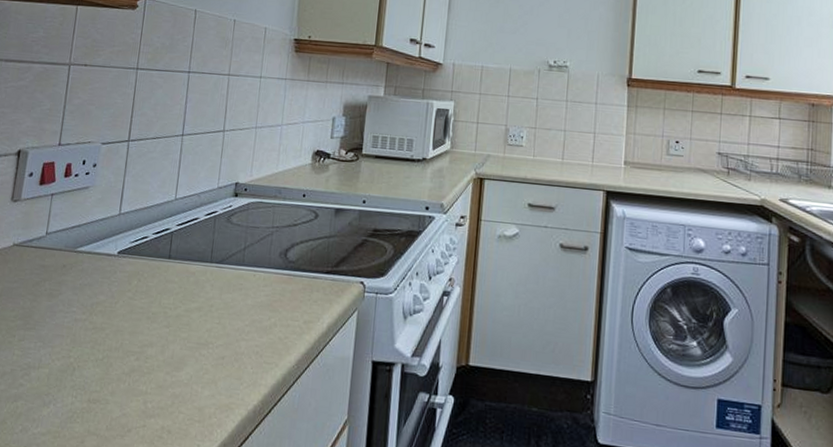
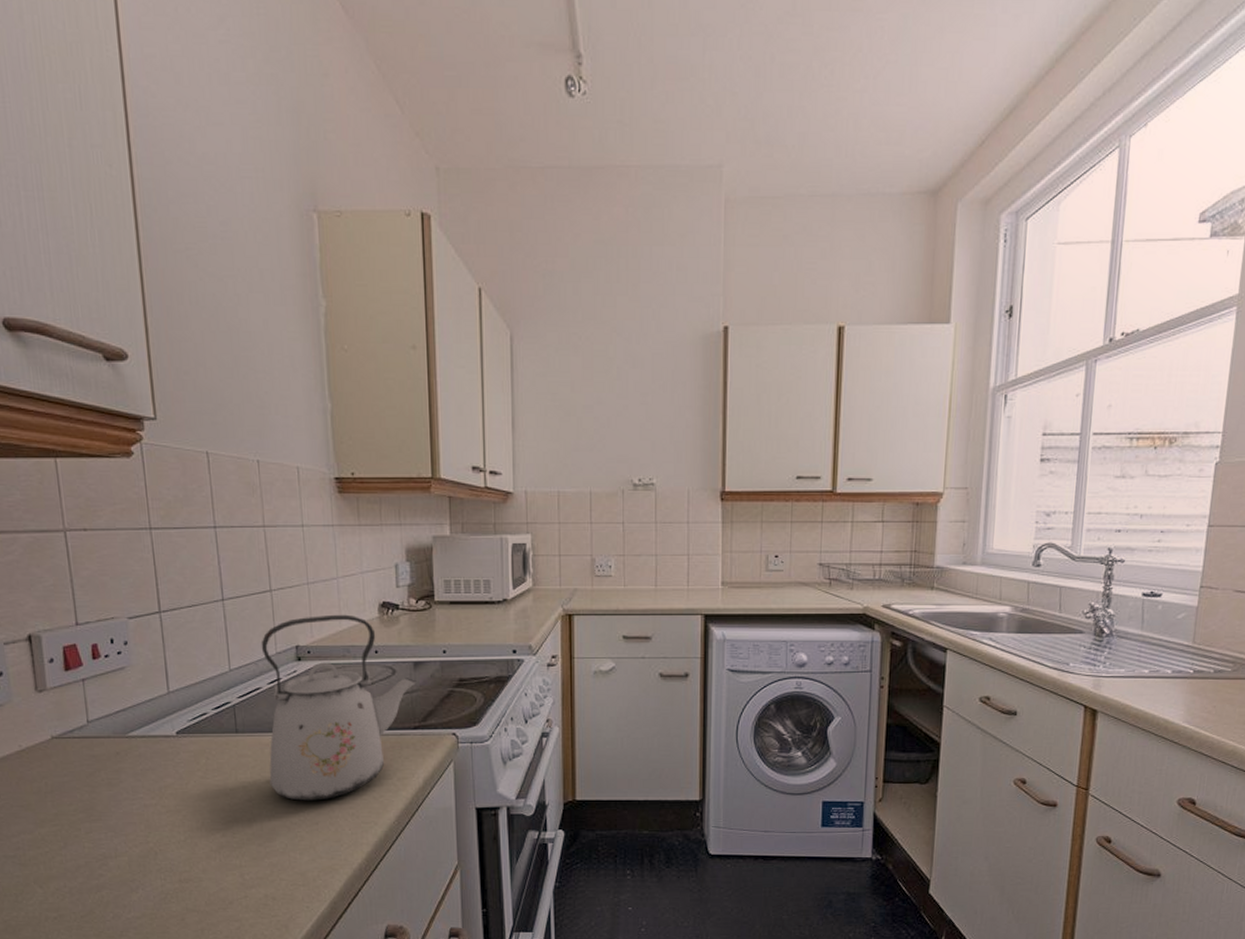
kettle: none [188,157,336,335] -> present [261,614,417,801]

